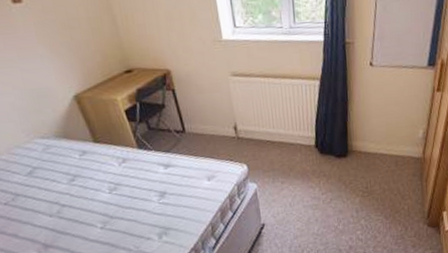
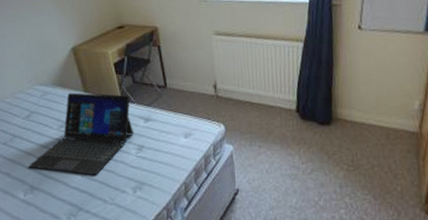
laptop: none [38,142,155,227] -> present [28,92,135,175]

